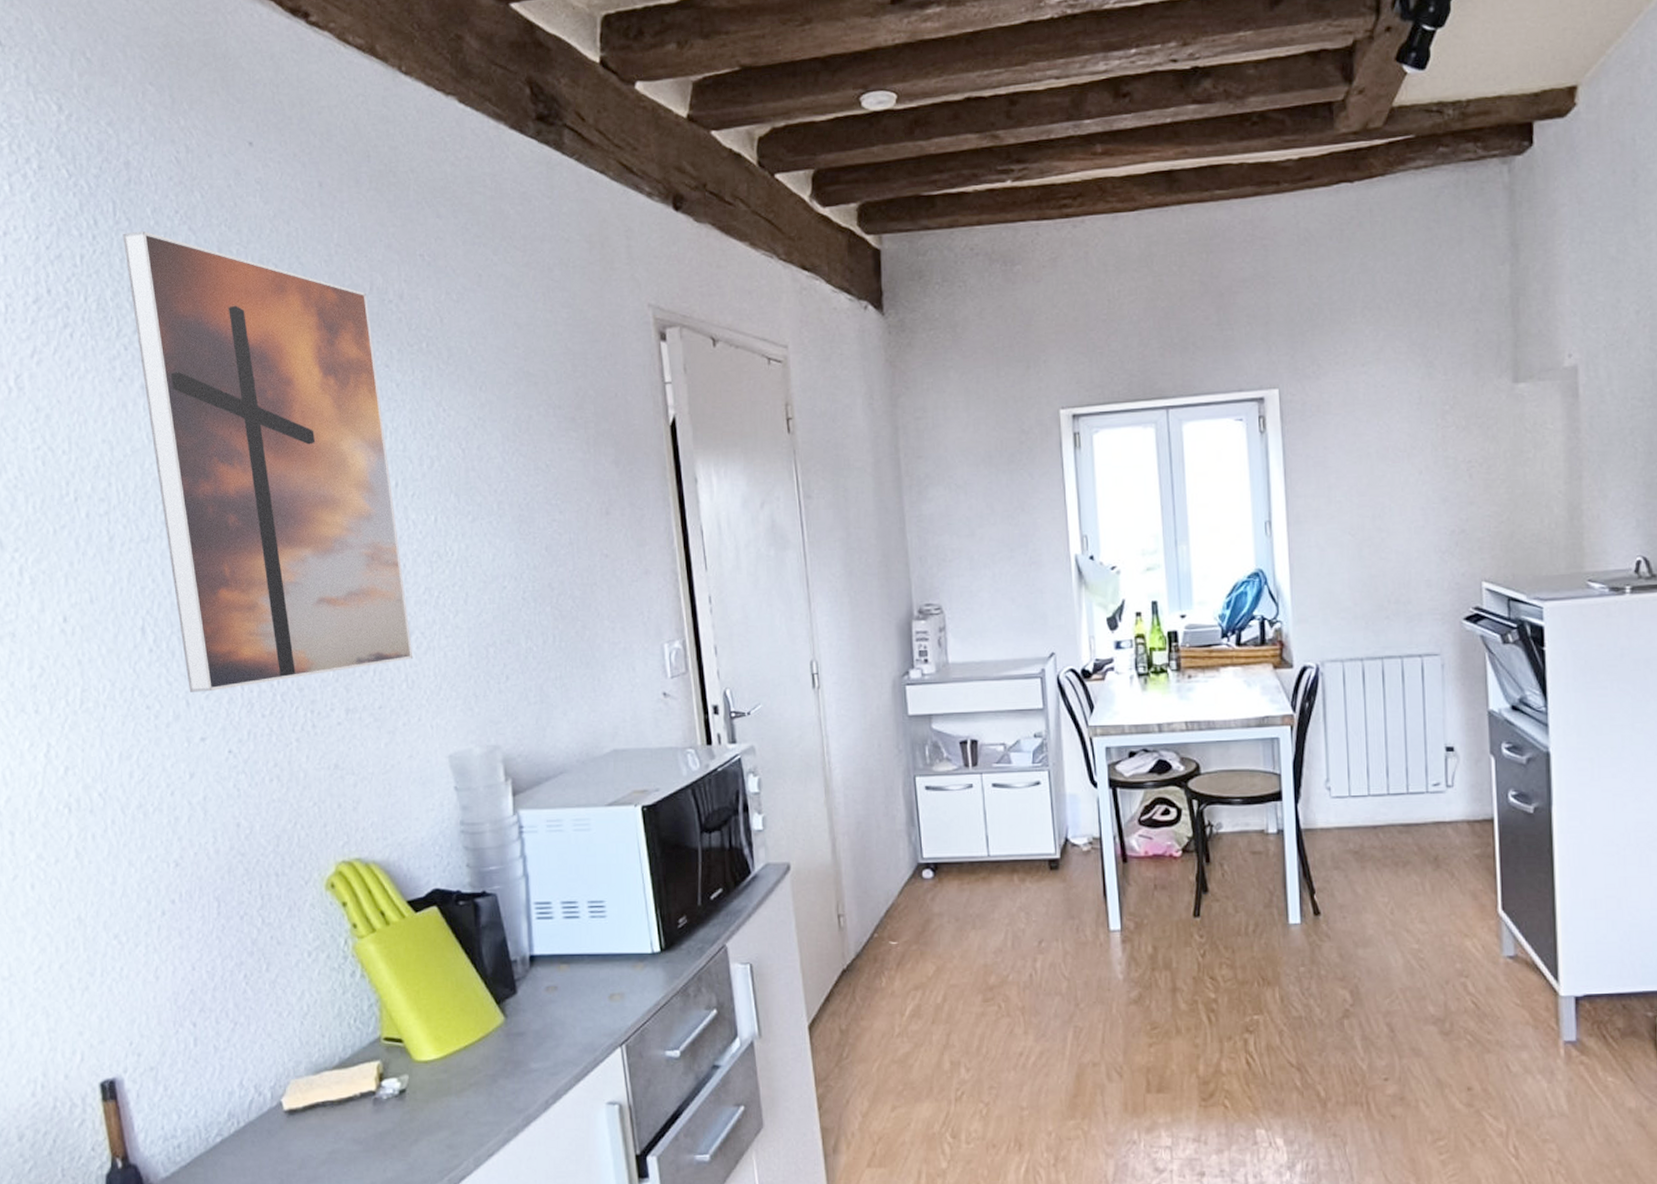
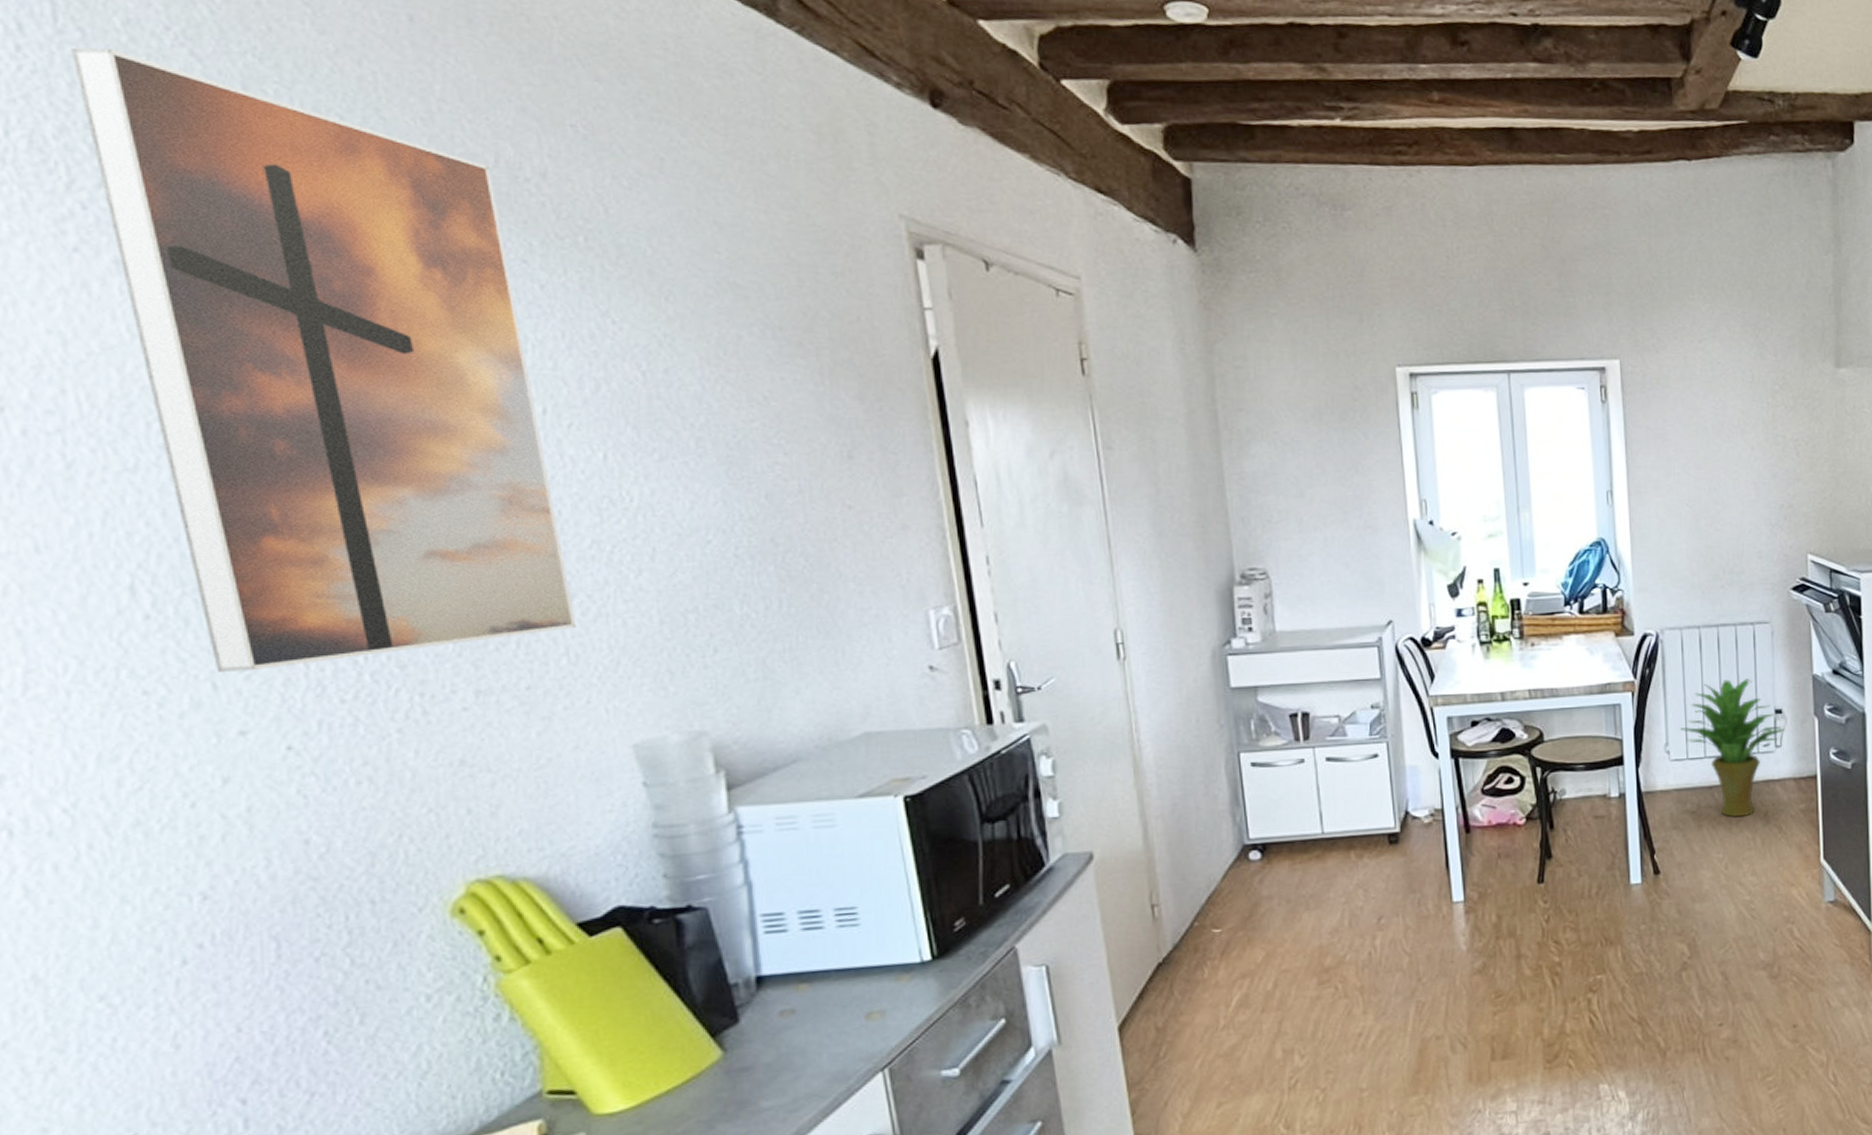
potted plant: none [1342,714,1457,860] -> present [1680,679,1785,817]

